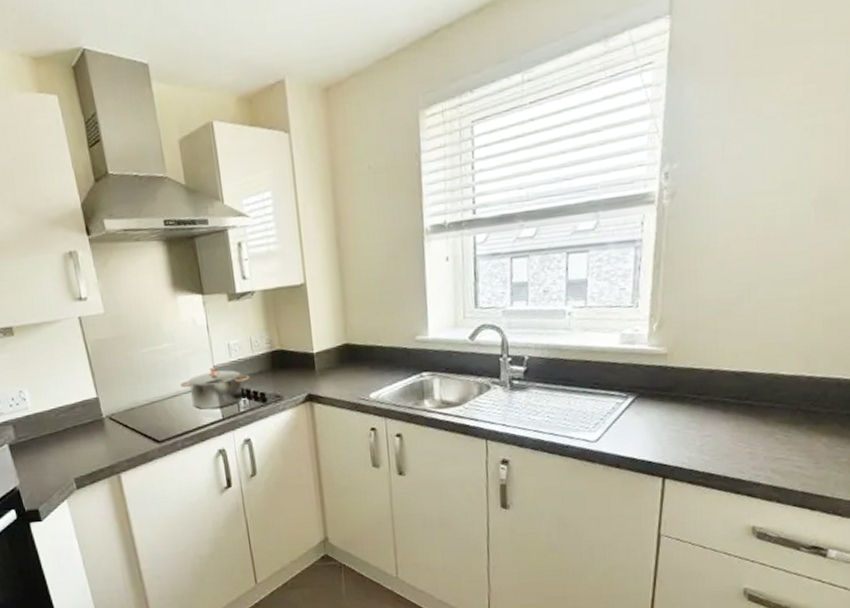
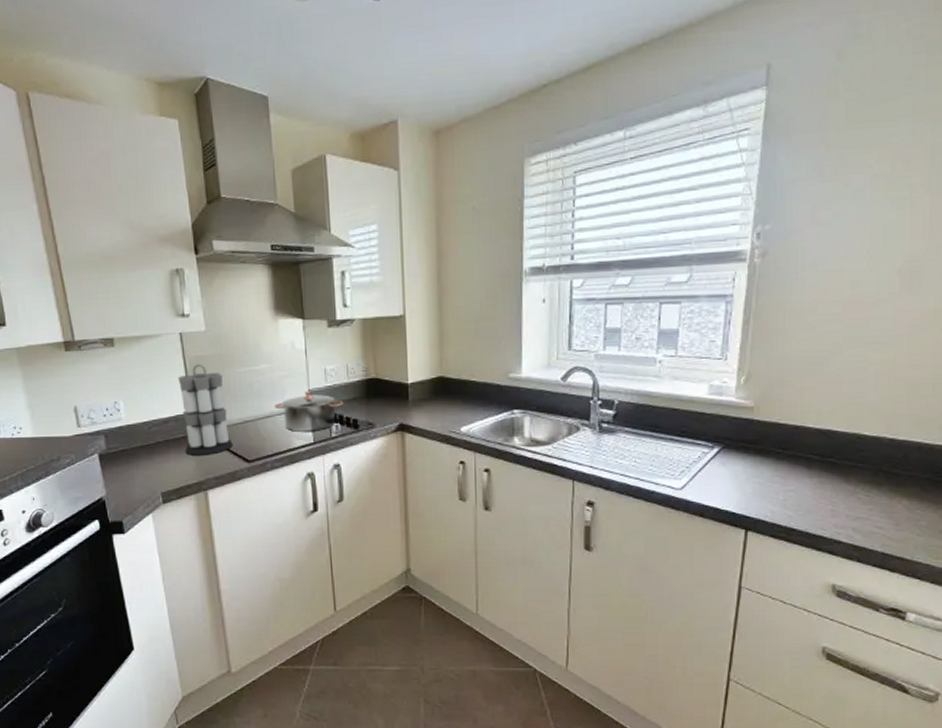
spice rack: none [80,347,142,440] -> present [178,364,233,456]

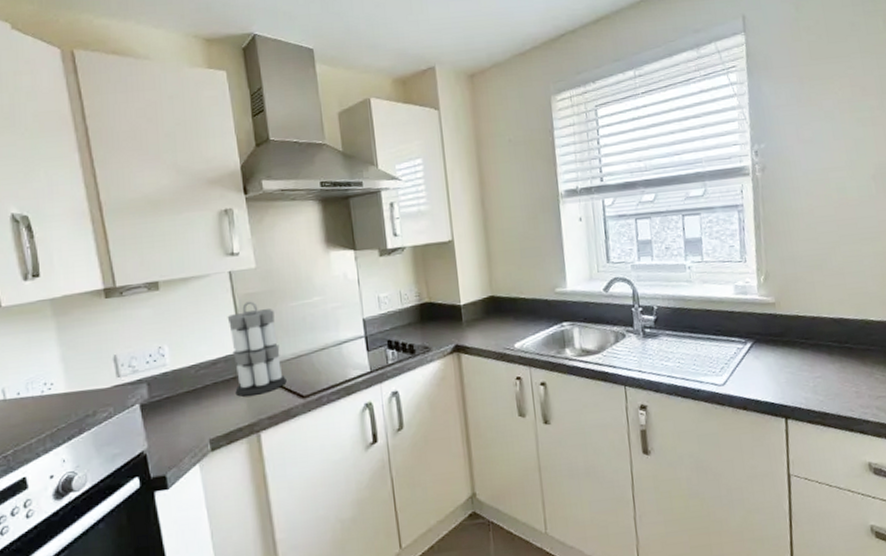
cooking pot: present [274,391,344,432] -> none [329,319,399,362]

